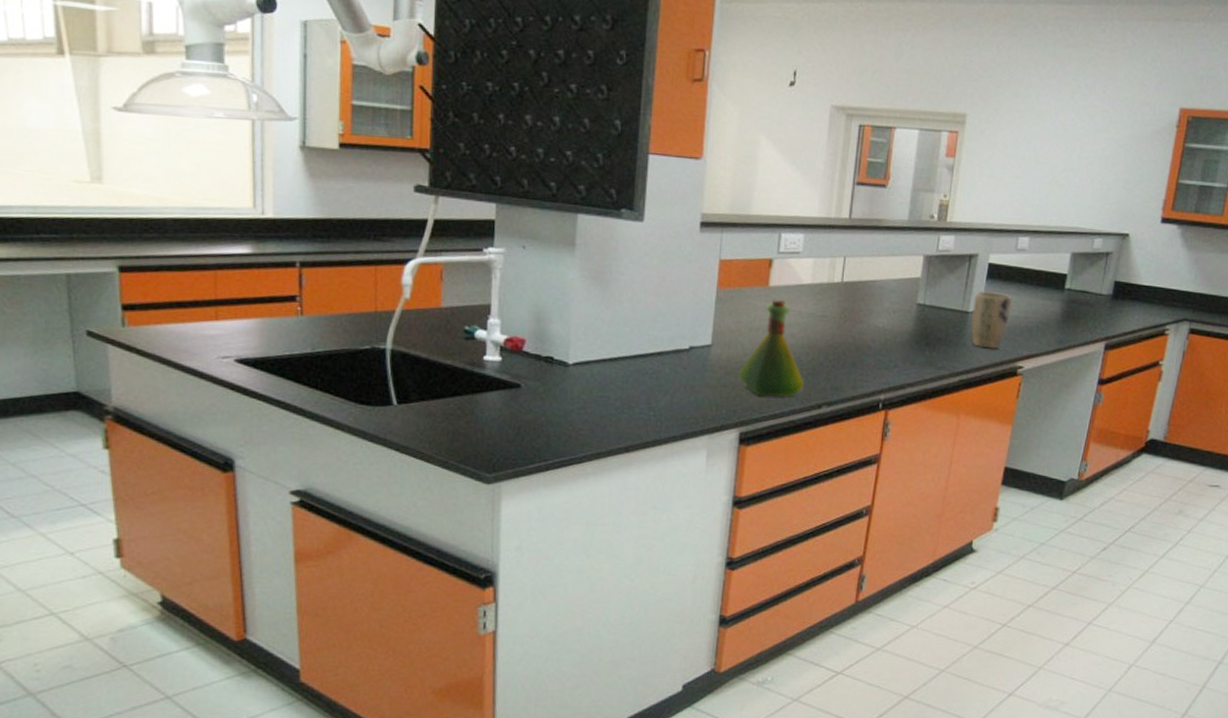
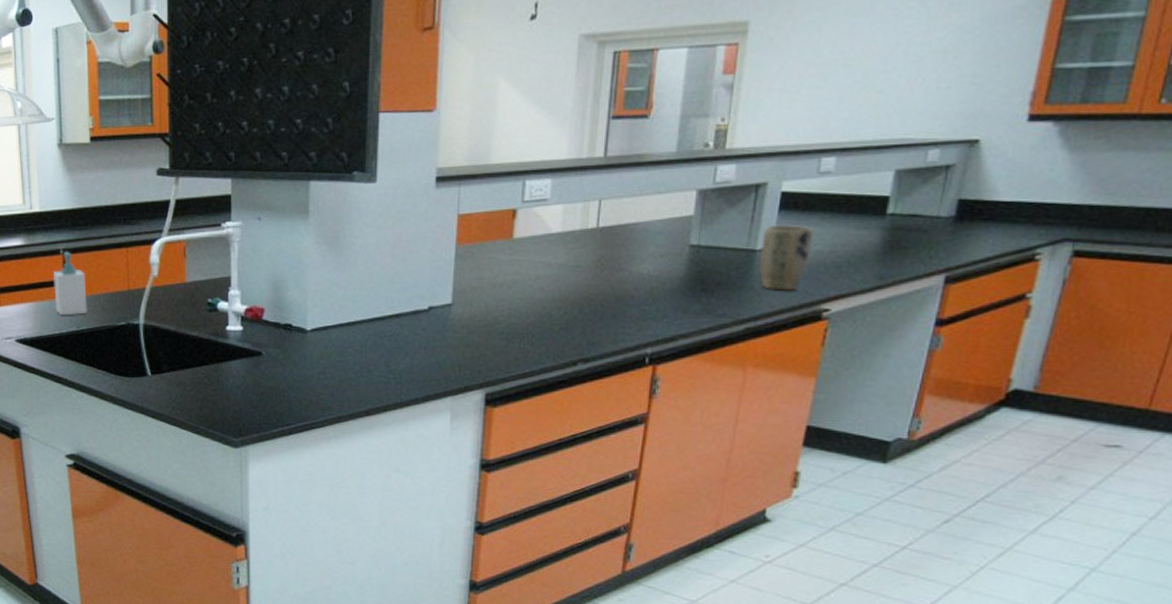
soap bottle: none [285,264,326,336] -> present [53,251,87,316]
flask: present [739,299,805,397] -> none [483,251,557,355]

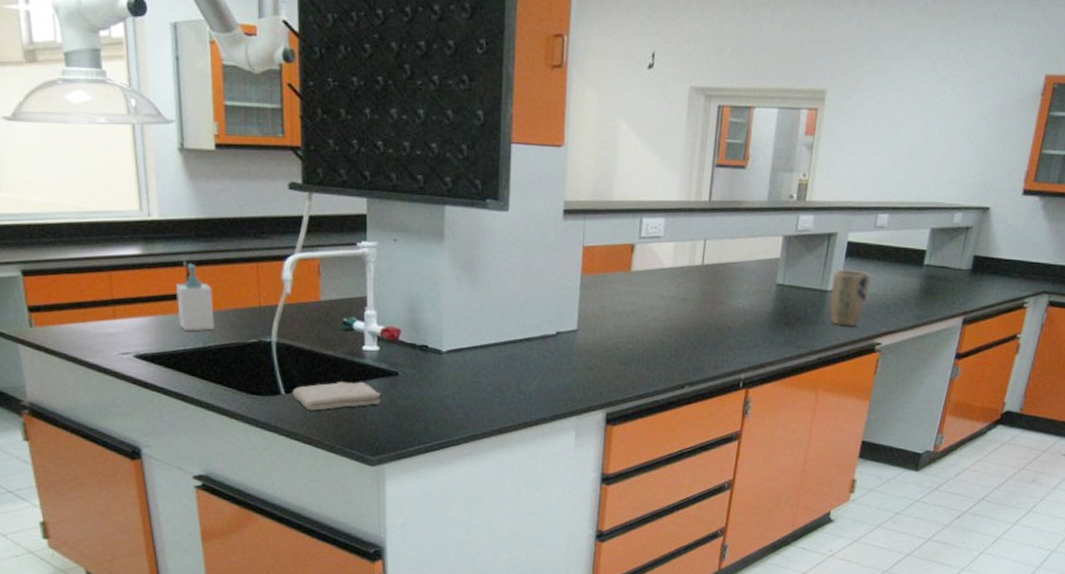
washcloth: none [158,361,244,392] -> present [292,381,381,411]

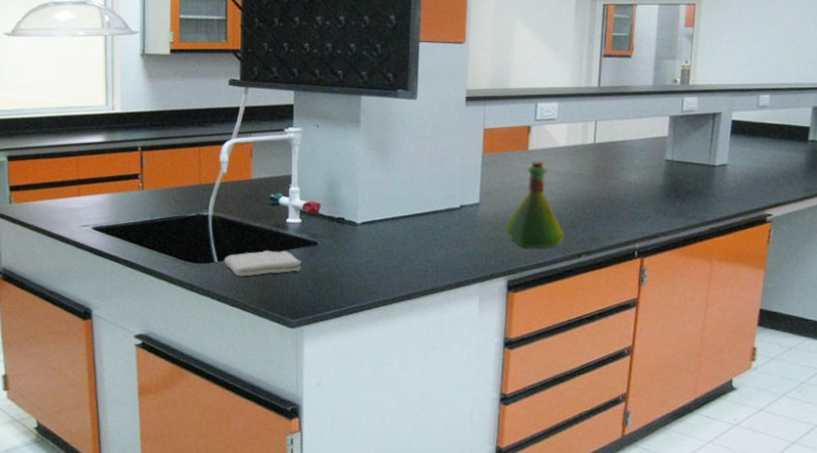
soap bottle: present [175,263,215,332] -> none [130,148,162,207]
flask: none [604,283,668,379] -> present [505,161,565,248]
plant pot: present [830,270,872,327] -> none [718,147,758,199]

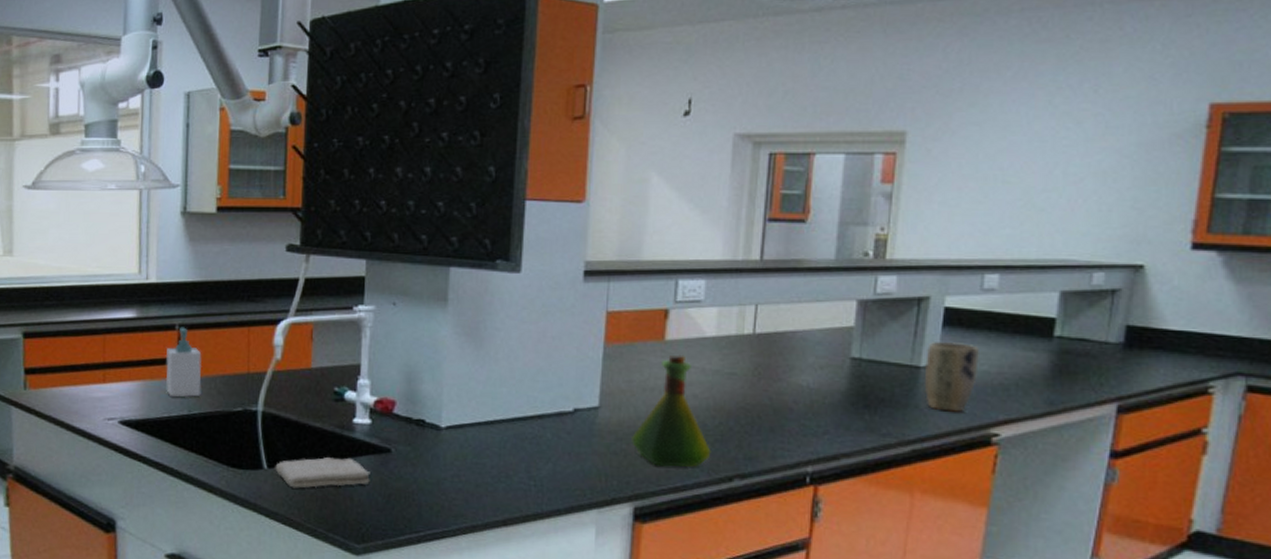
soap bottle: none [130,148,162,207] -> present [165,327,202,398]
plant pot: none [718,147,758,199] -> present [924,342,981,412]

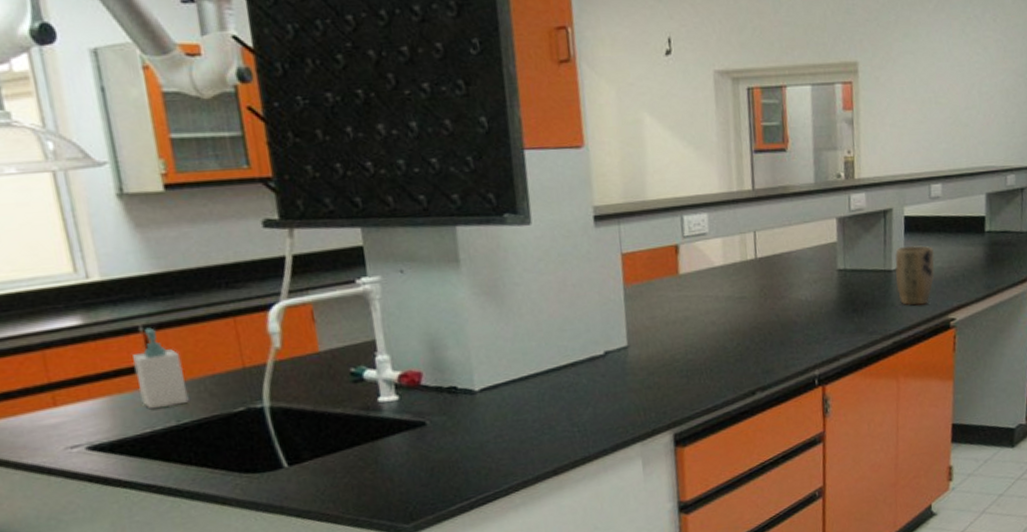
washcloth: present [275,456,370,489] -> none [297,438,409,482]
flask: present [632,354,711,467] -> none [662,286,734,393]

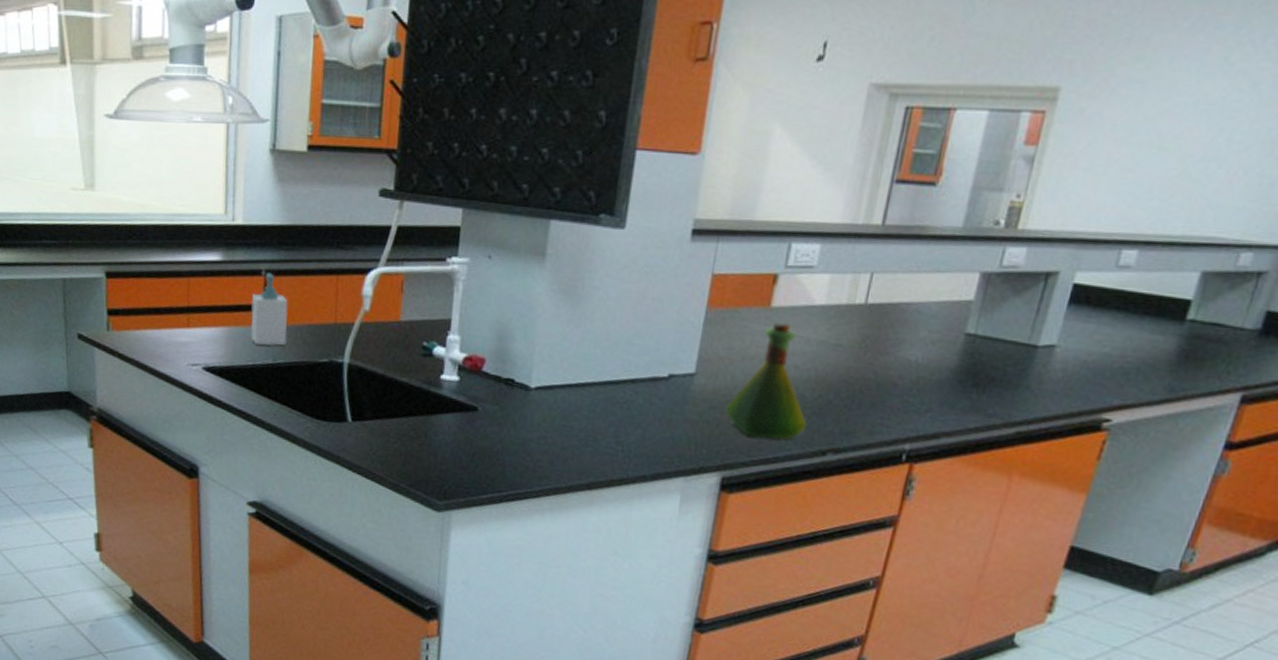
flask: none [662,286,734,393] -> present [725,323,808,439]
plant pot: present [894,245,935,306] -> none [1038,320,1105,395]

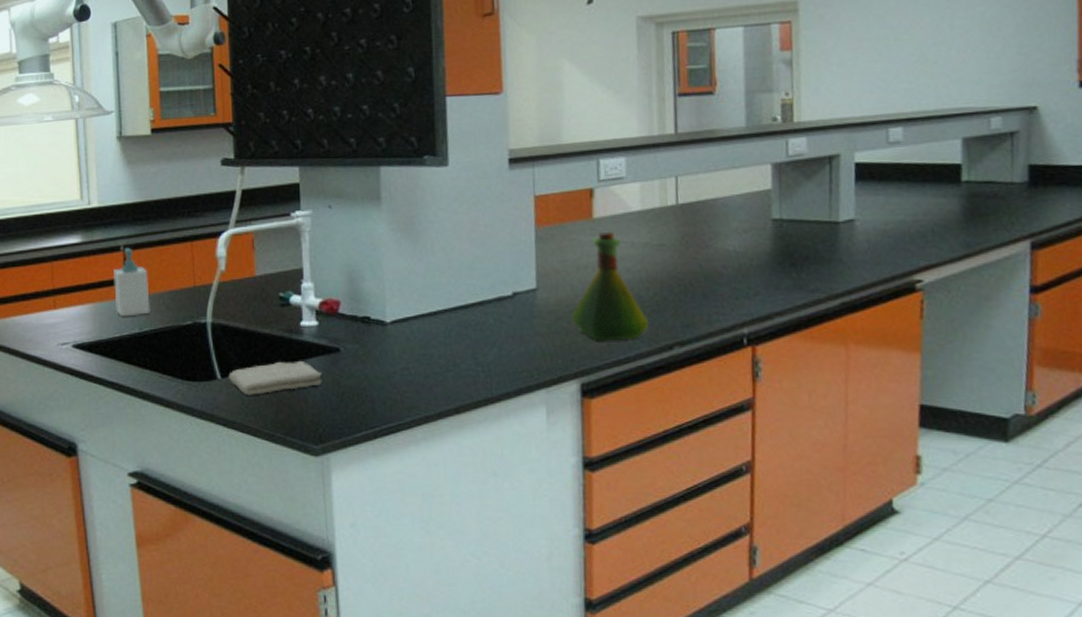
washcloth: none [359,412,456,443] -> present [228,360,322,396]

